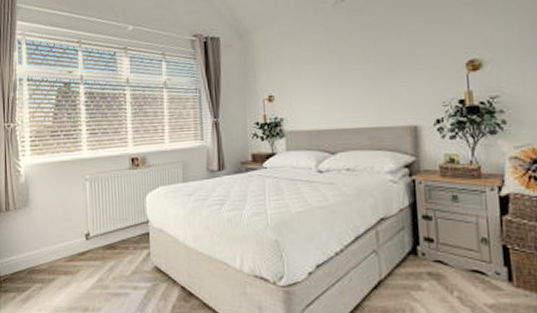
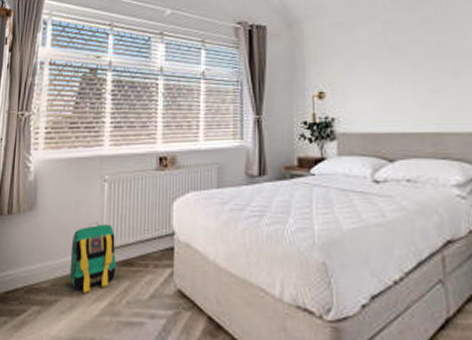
backpack: none [61,214,102,272] -> present [66,222,116,293]

